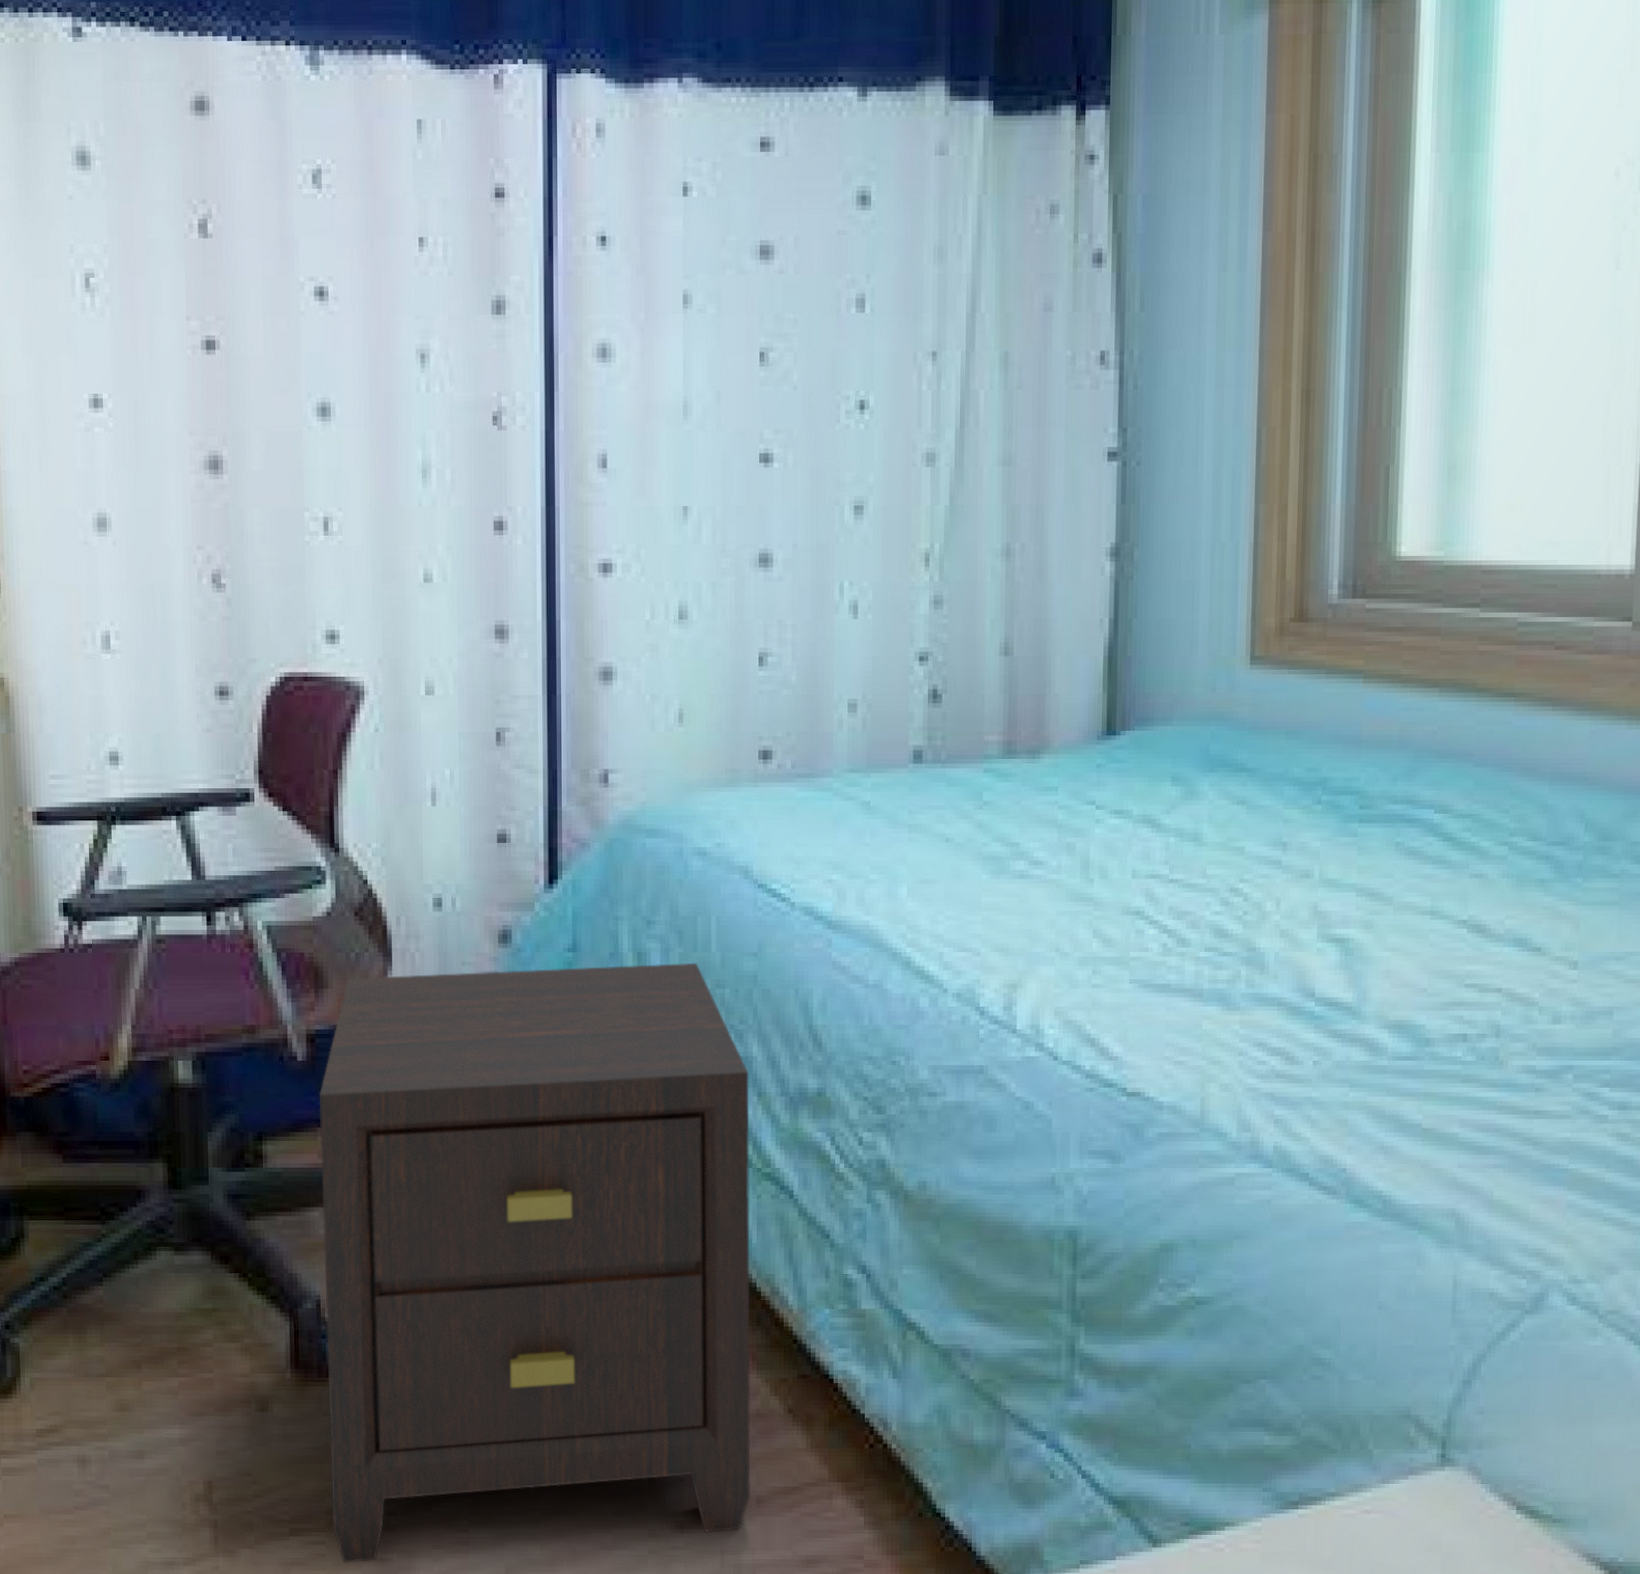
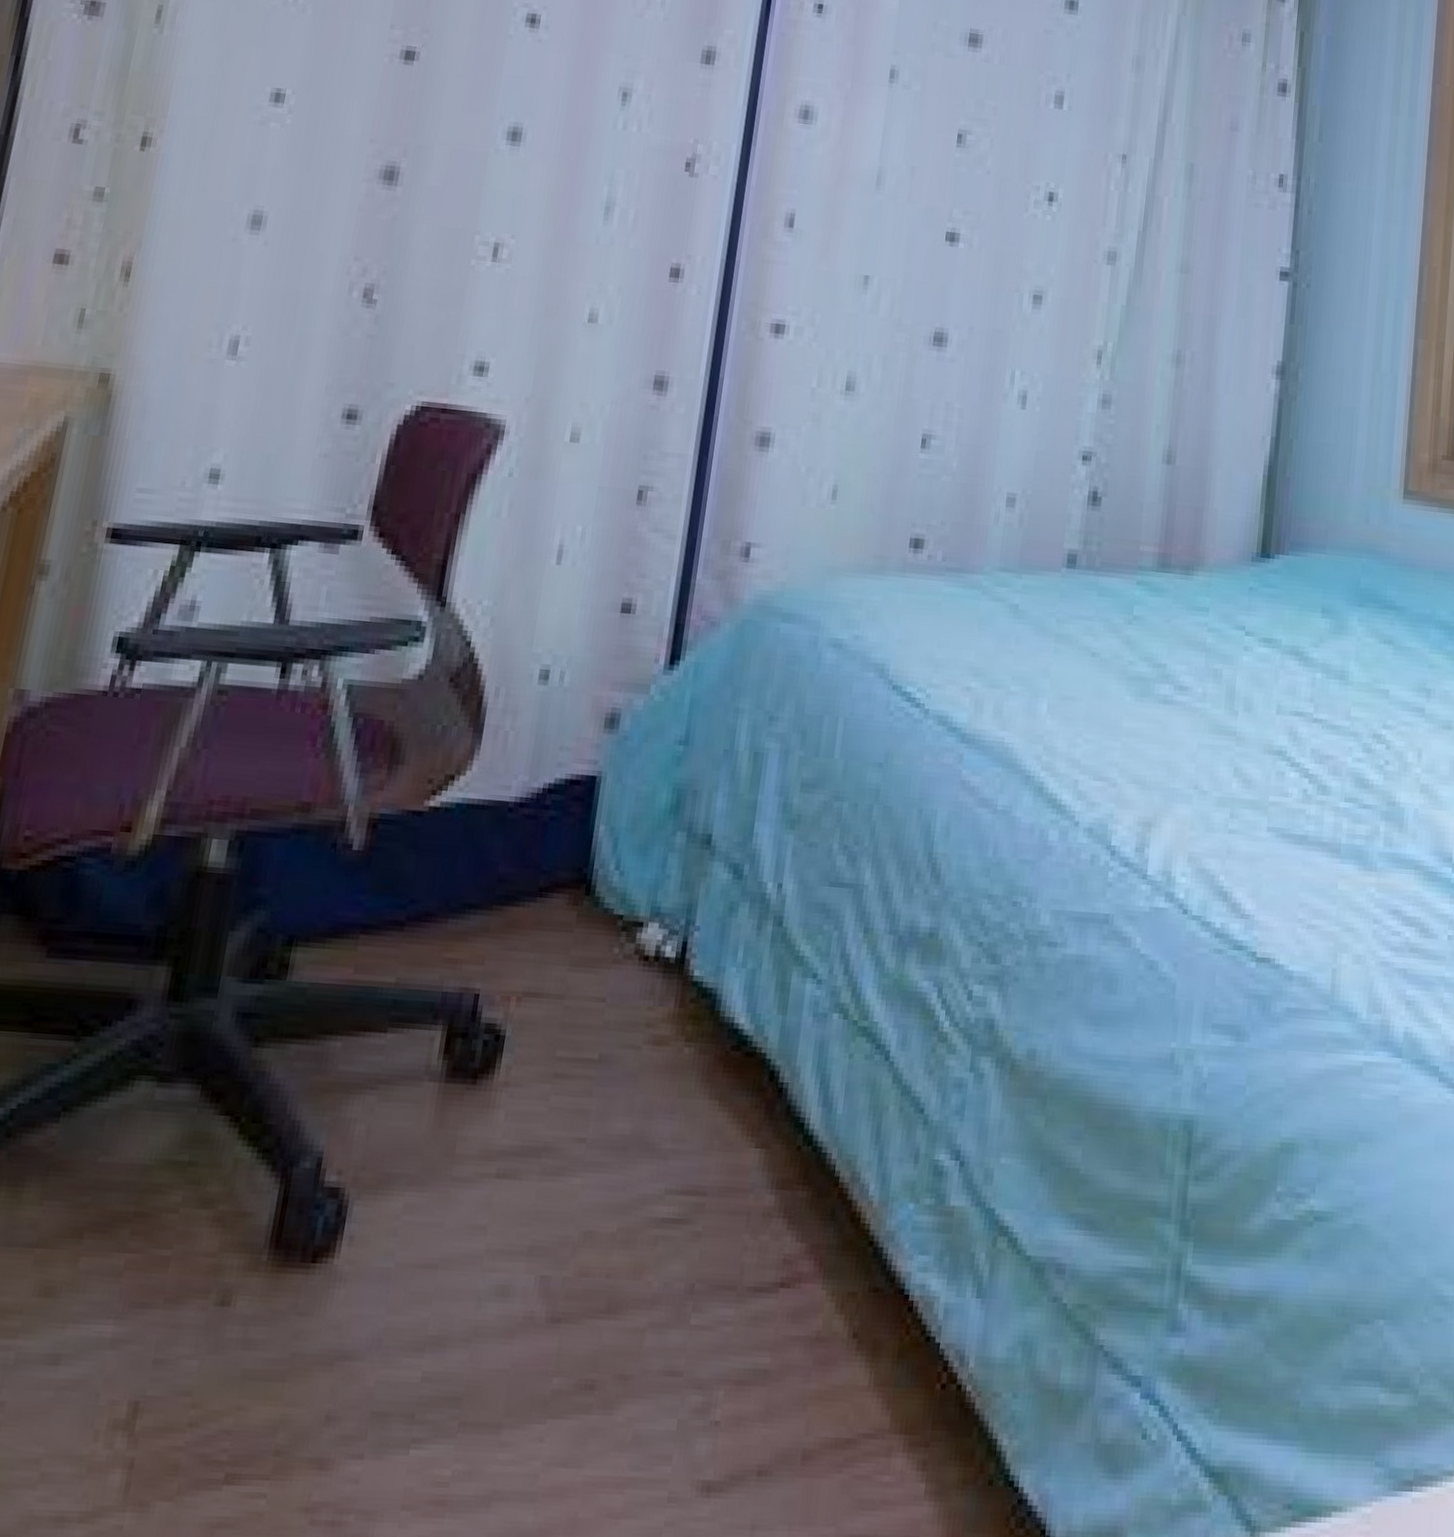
nightstand: present [319,963,751,1563] -> none [279,754,857,1527]

